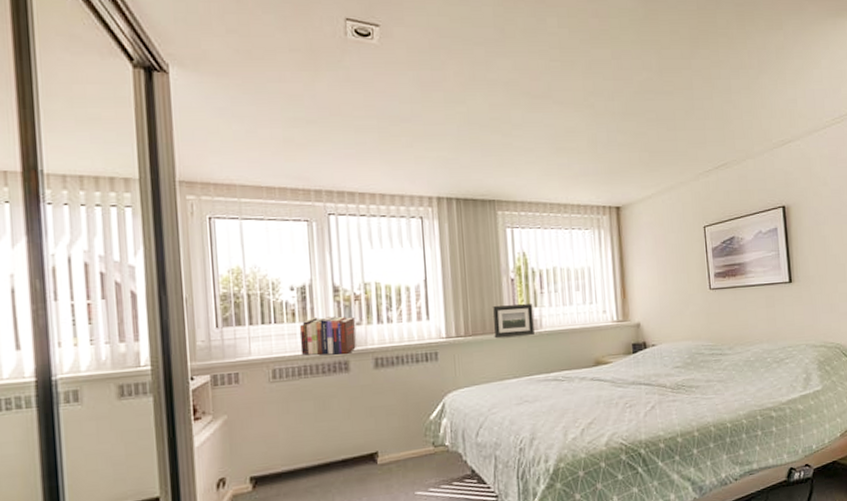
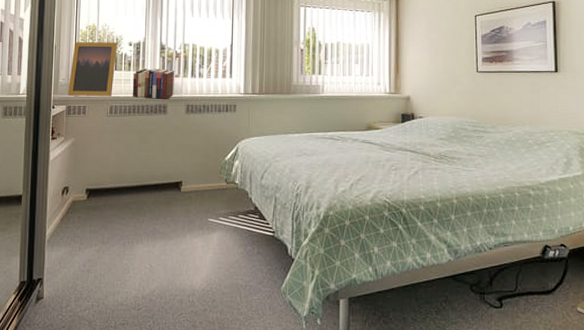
picture frame: none [210,288,275,362] -> present [67,42,118,96]
picture frame: present [493,304,534,337] -> none [284,71,317,98]

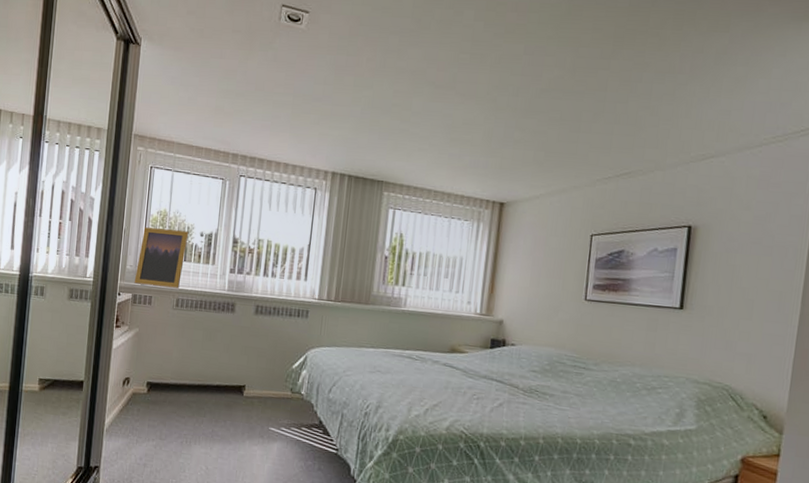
books: present [132,68,175,100] -> none [200,262,247,298]

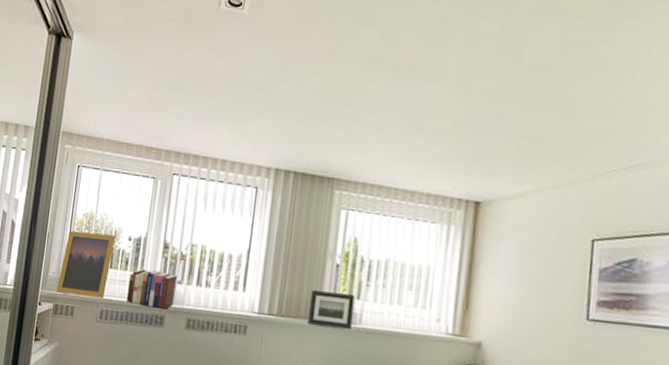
books: none [200,262,247,298] -> present [126,269,178,310]
picture frame: none [361,279,401,311] -> present [308,290,355,329]

